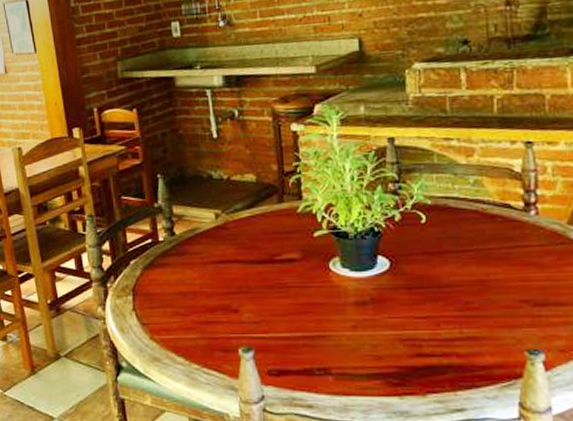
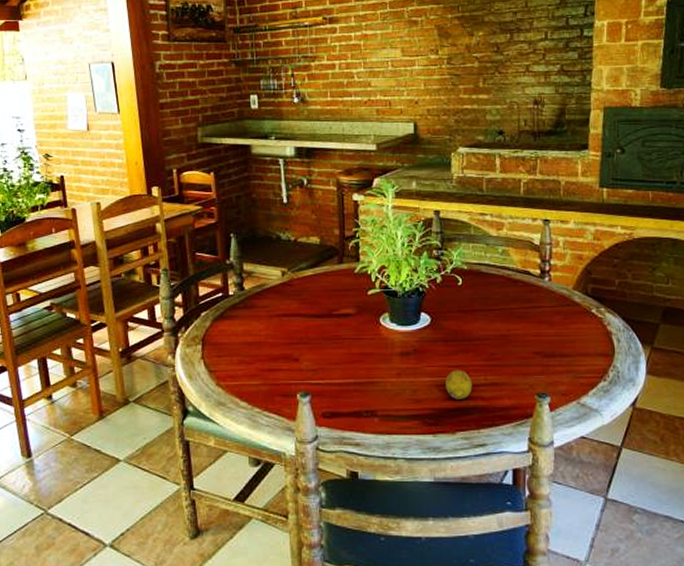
fruit: none [411,321,445,356] -> present [446,370,473,399]

